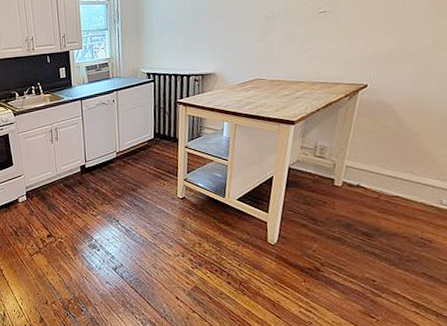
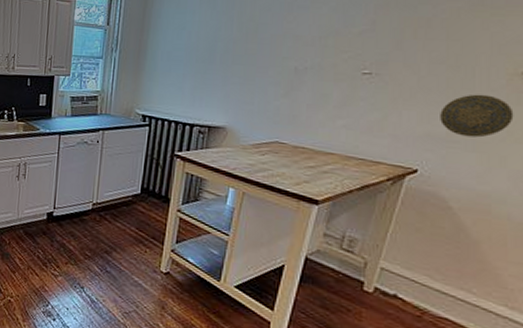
decorative plate: none [381,16,437,53] -> present [440,94,514,138]

